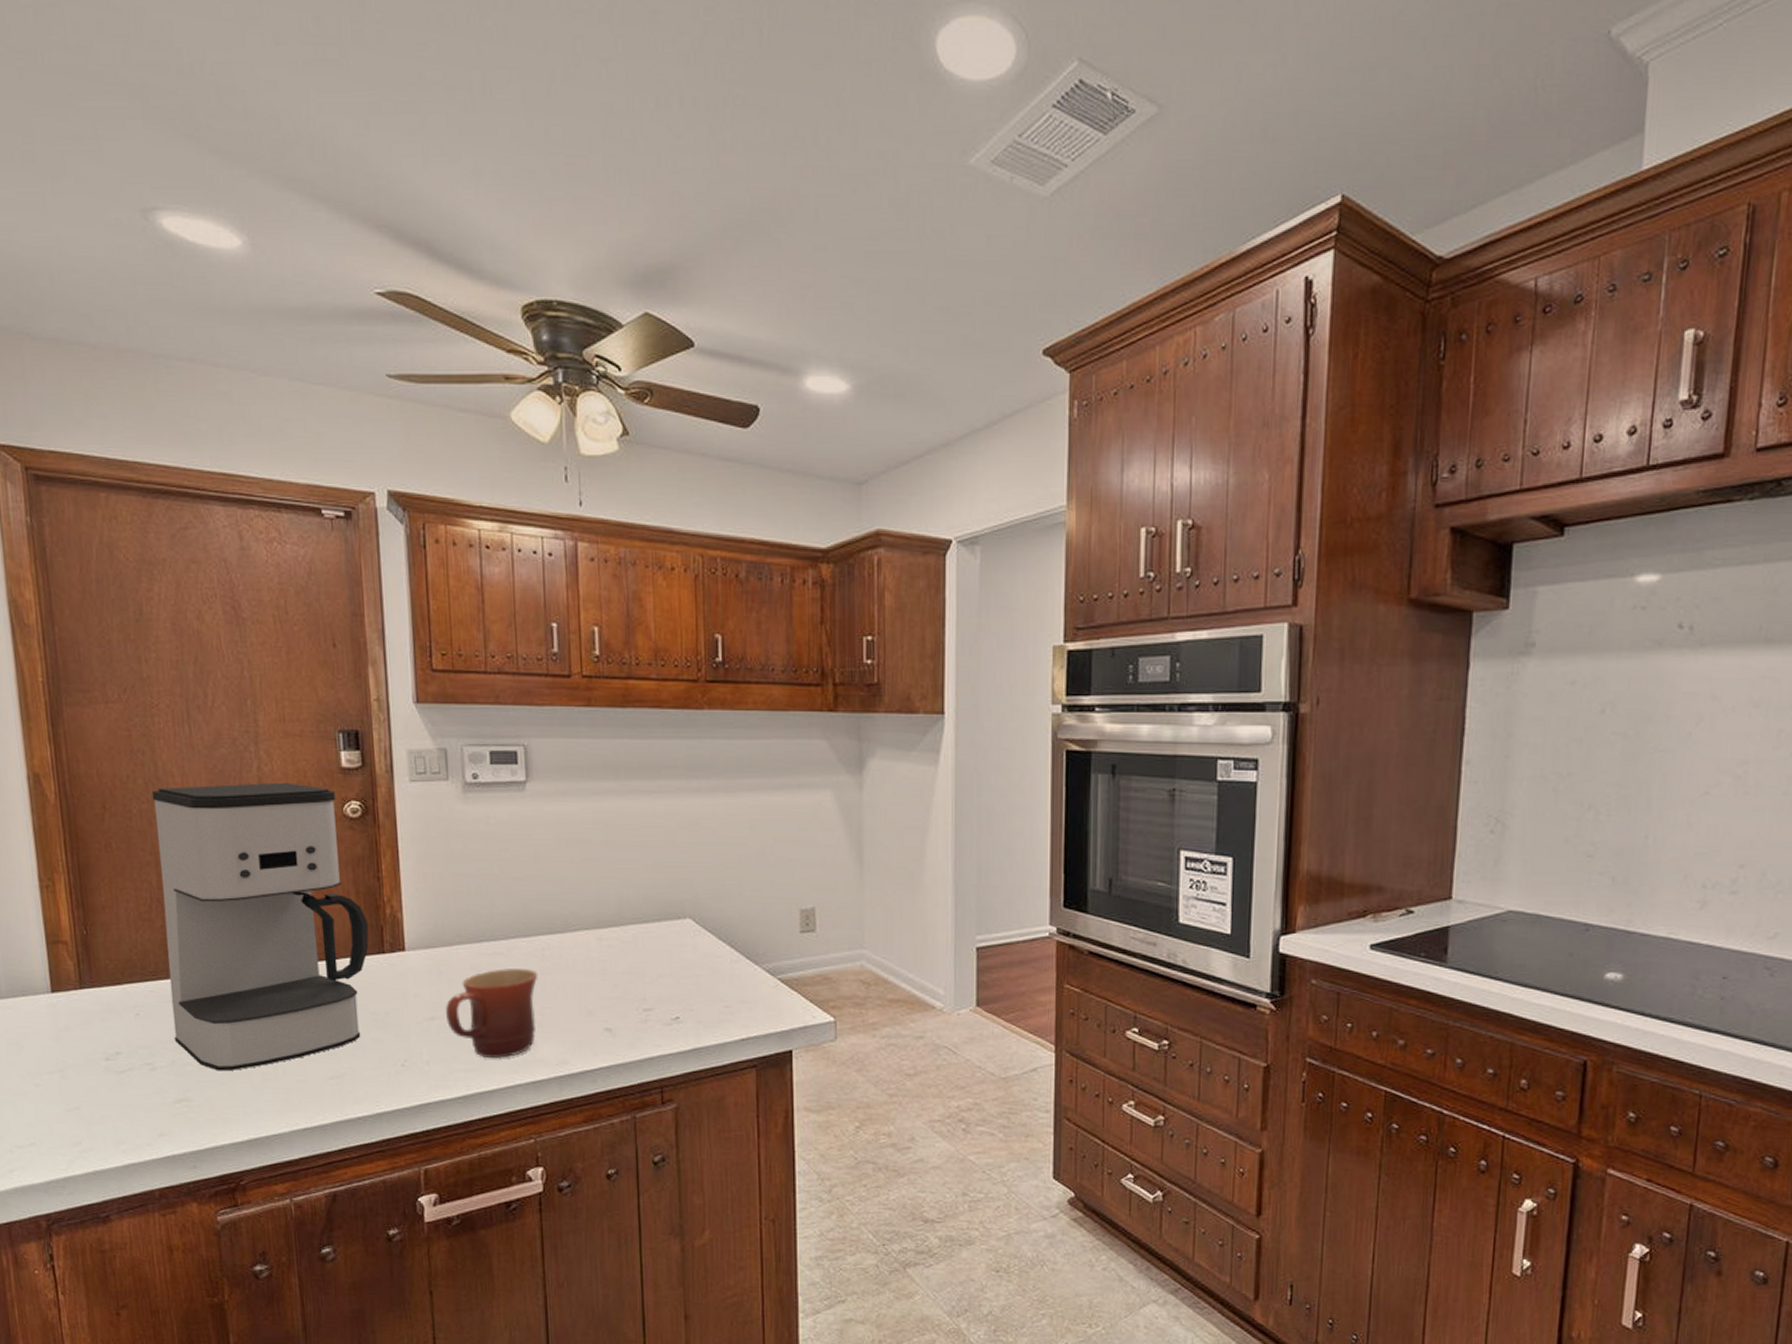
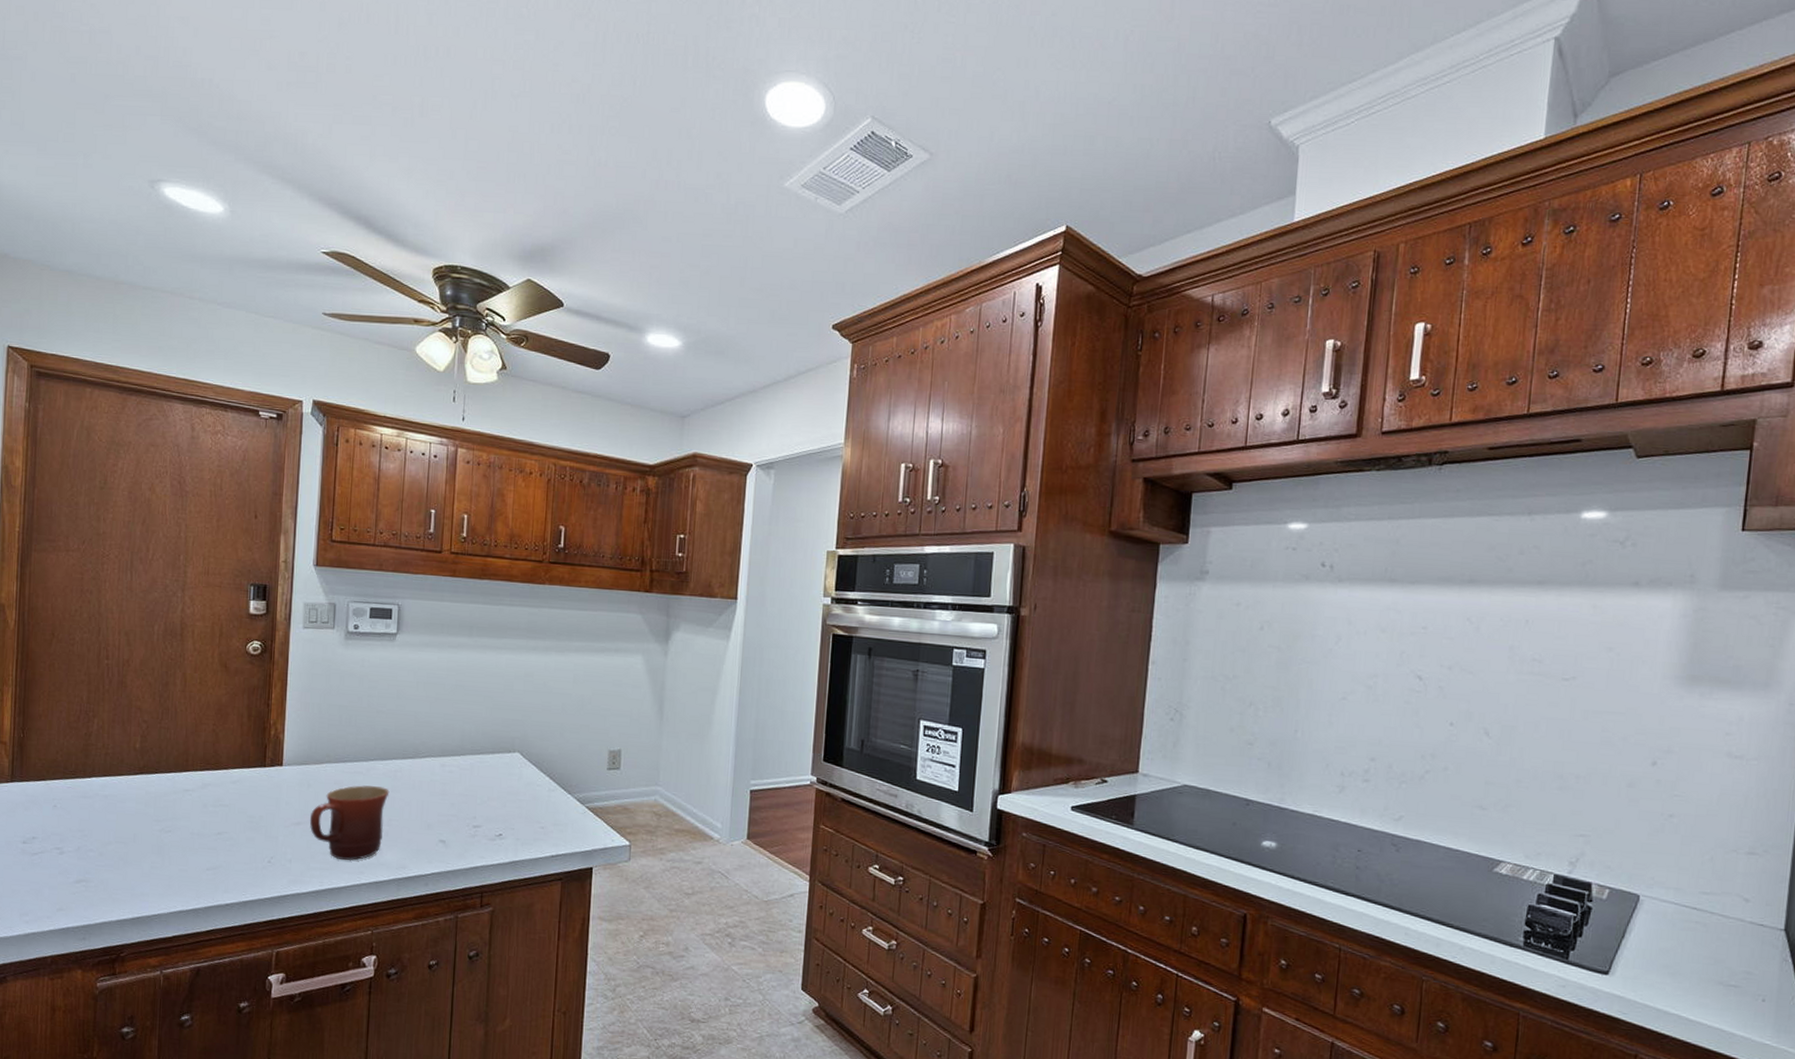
coffee maker: present [151,782,369,1072] -> none [82,621,256,859]

